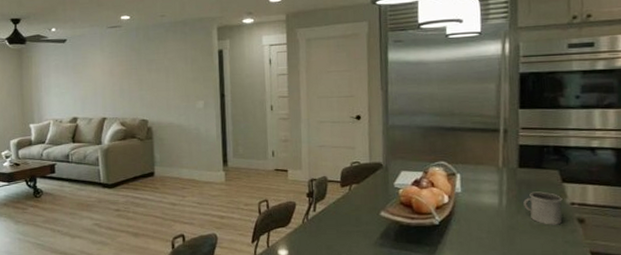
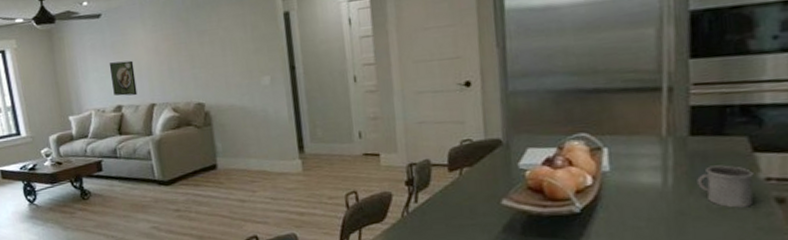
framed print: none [69,80,92,110] -> present [109,60,138,96]

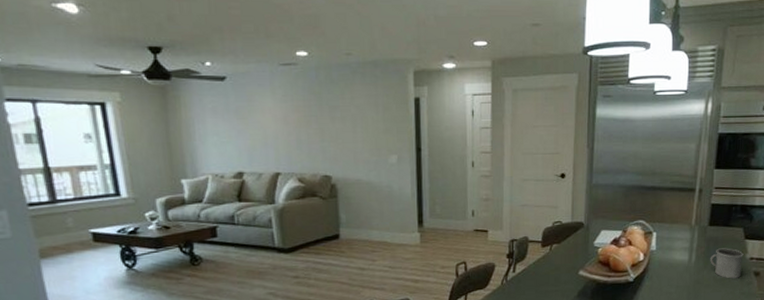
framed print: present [109,60,138,96] -> none [231,128,262,164]

